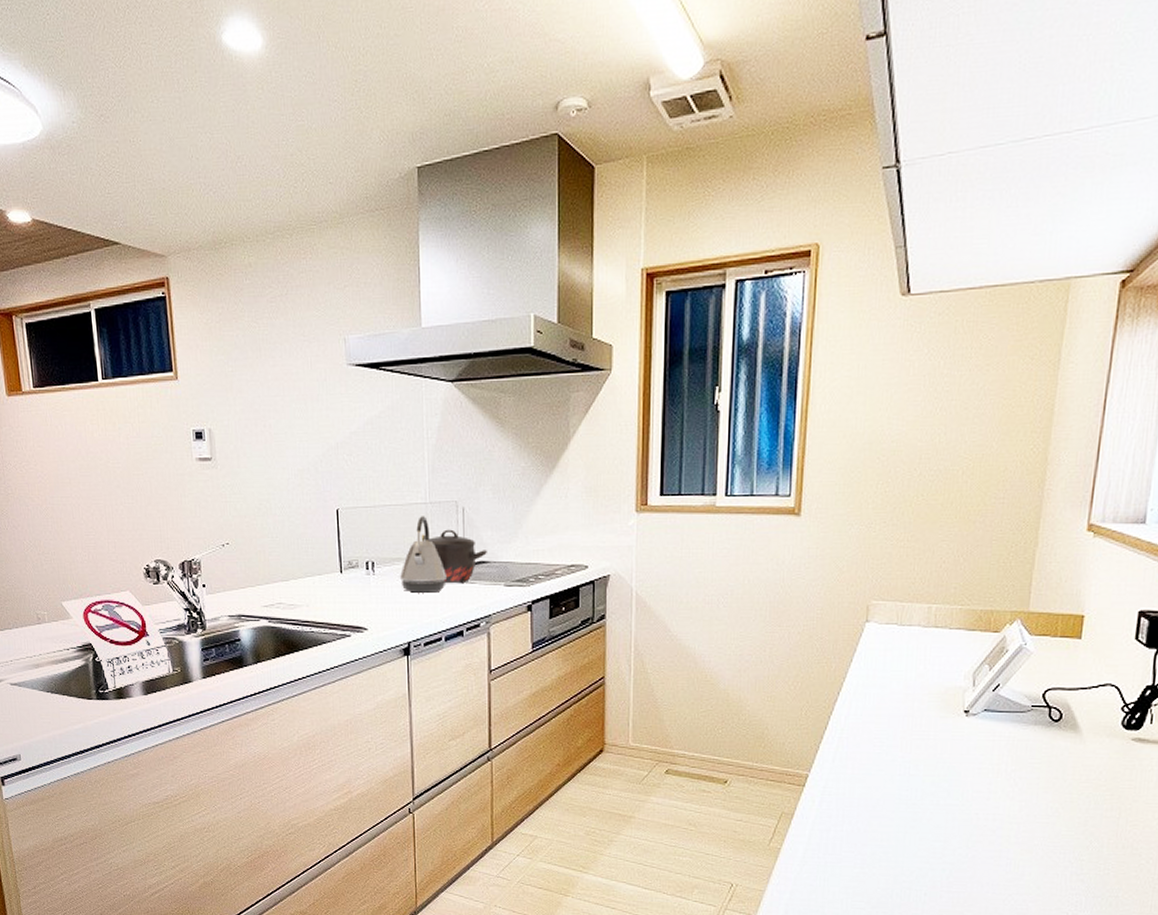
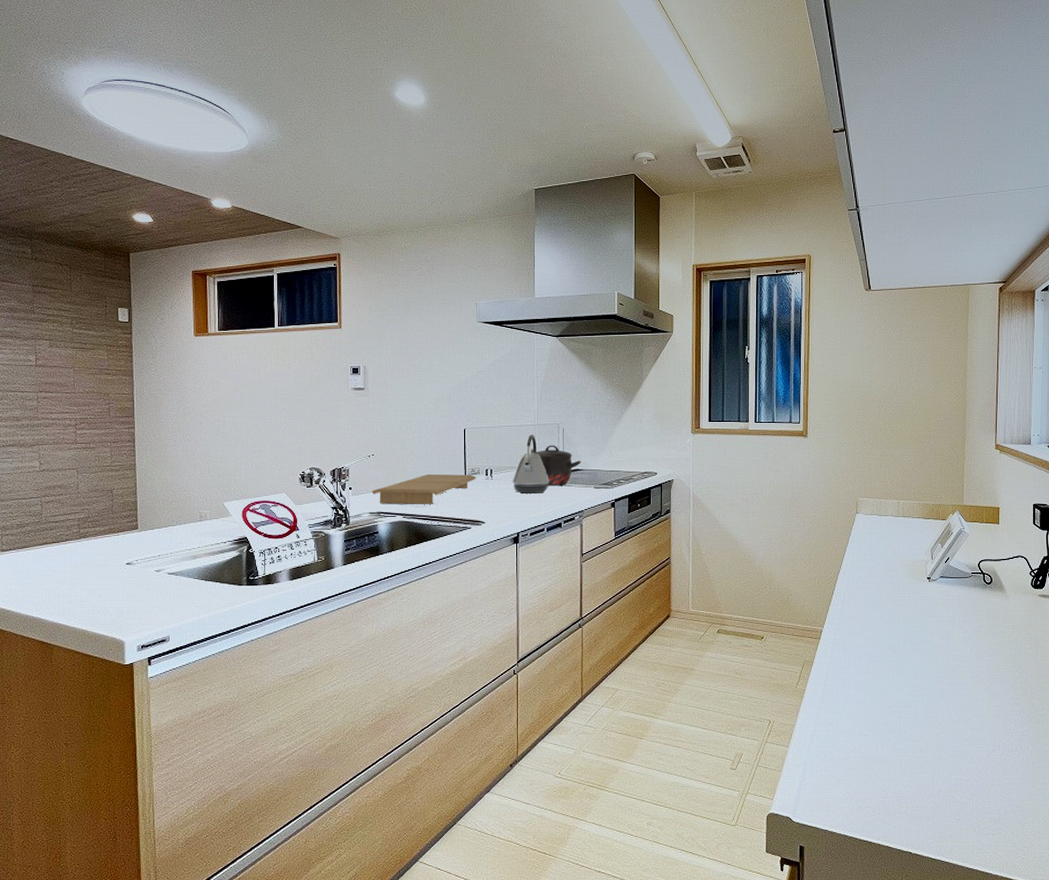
cutting board: none [228,567,355,606] -> present [371,474,476,504]

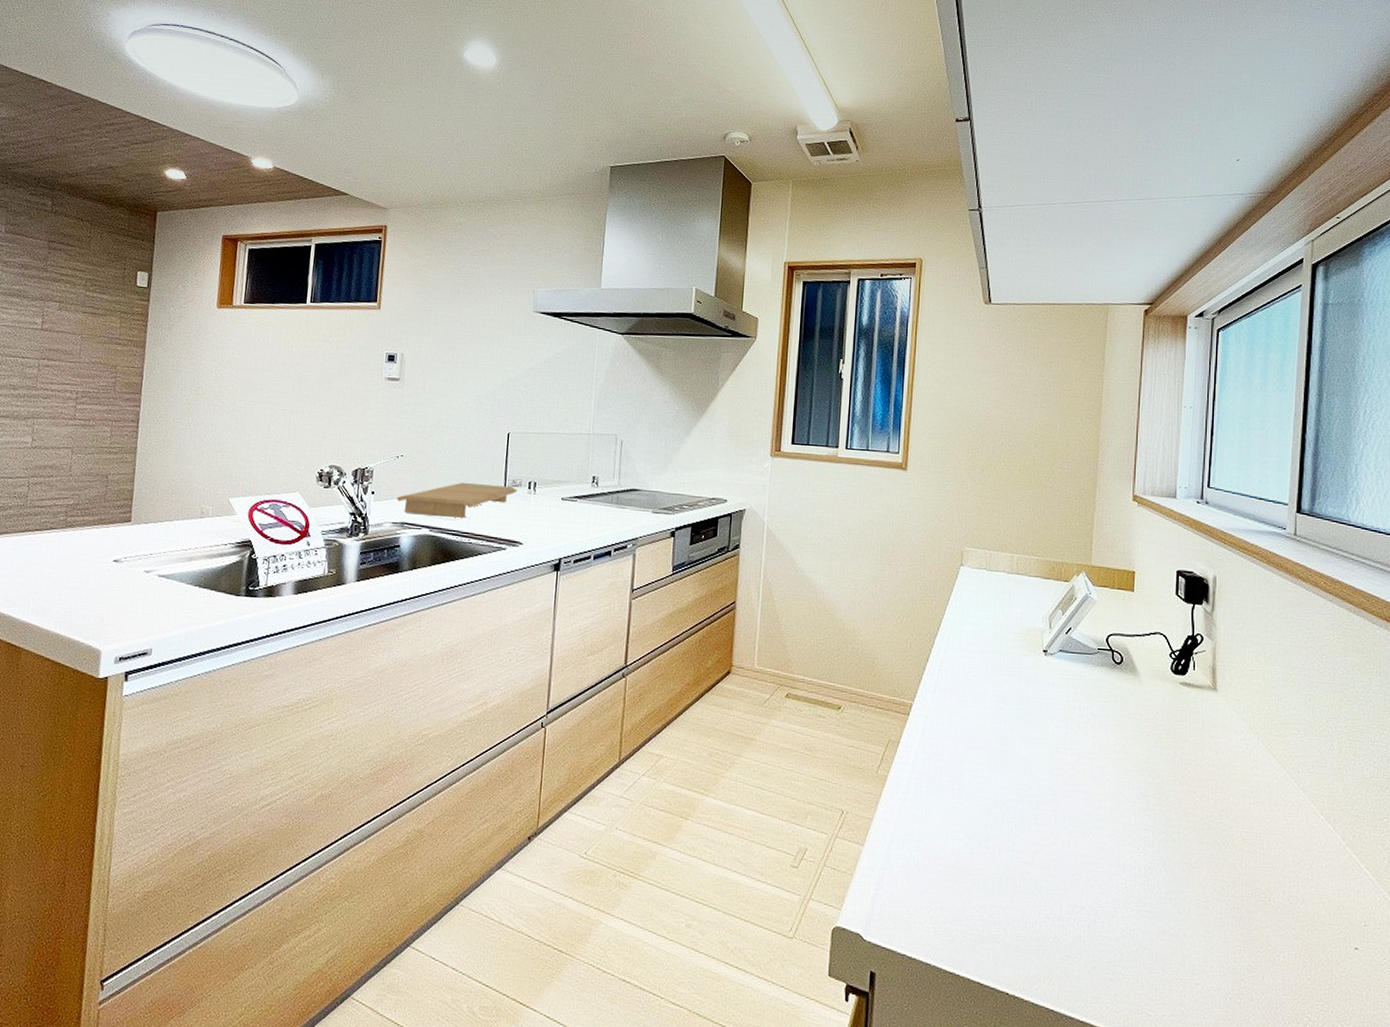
kettle: present [512,435,550,493] -> none [557,445,602,514]
cooking pot: present [532,445,581,487] -> none [584,458,639,508]

